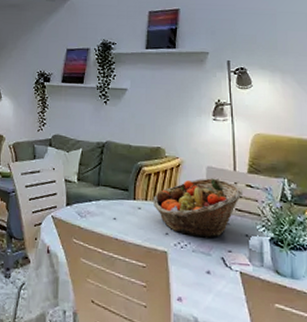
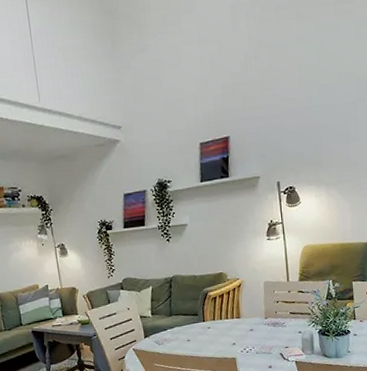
fruit basket: present [152,178,244,238] -> none [219,290,296,342]

